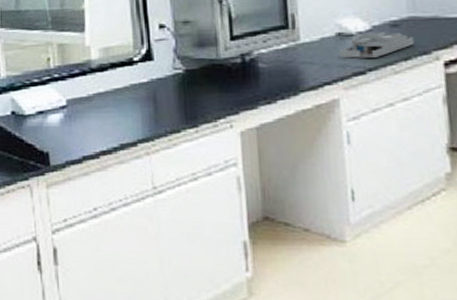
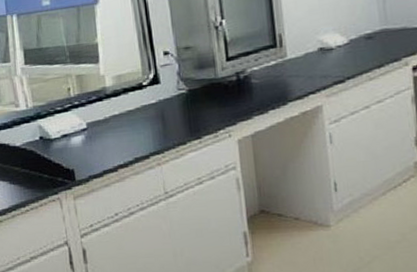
desk organizer: present [340,32,415,59] -> none [322,44,387,70]

